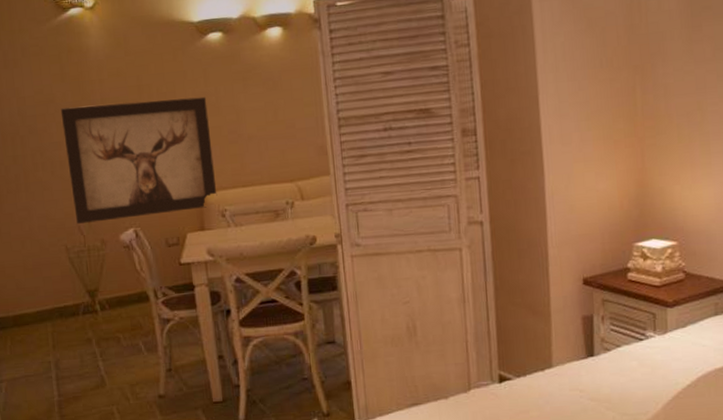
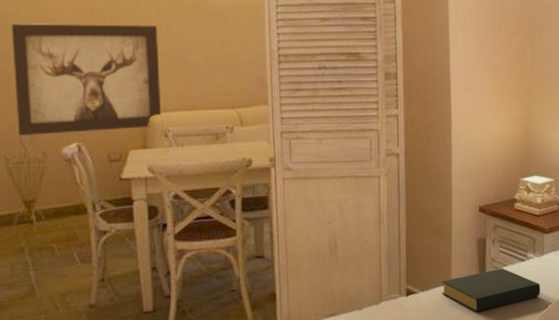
hardback book: none [540,349,665,401] -> present [441,268,541,312]

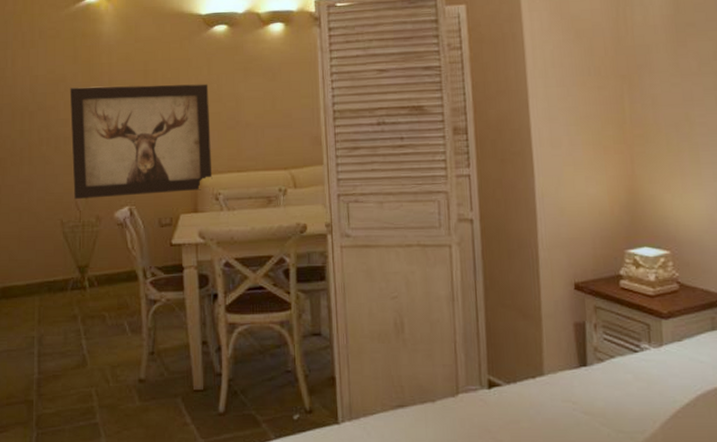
hardback book: present [441,268,541,312] -> none [531,360,662,414]

